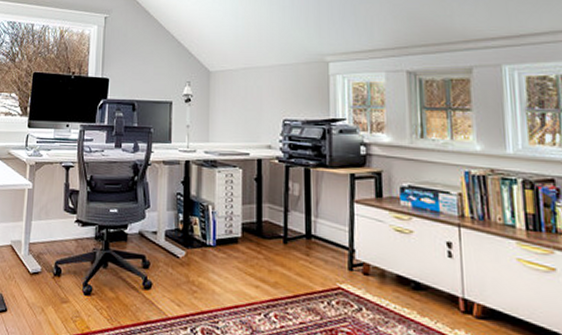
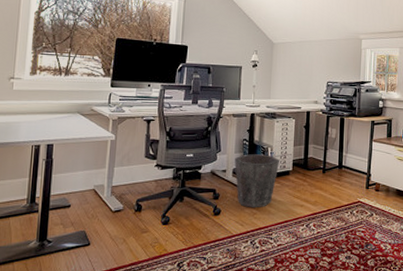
waste bin: none [167,212,225,285] -> present [235,154,280,208]

